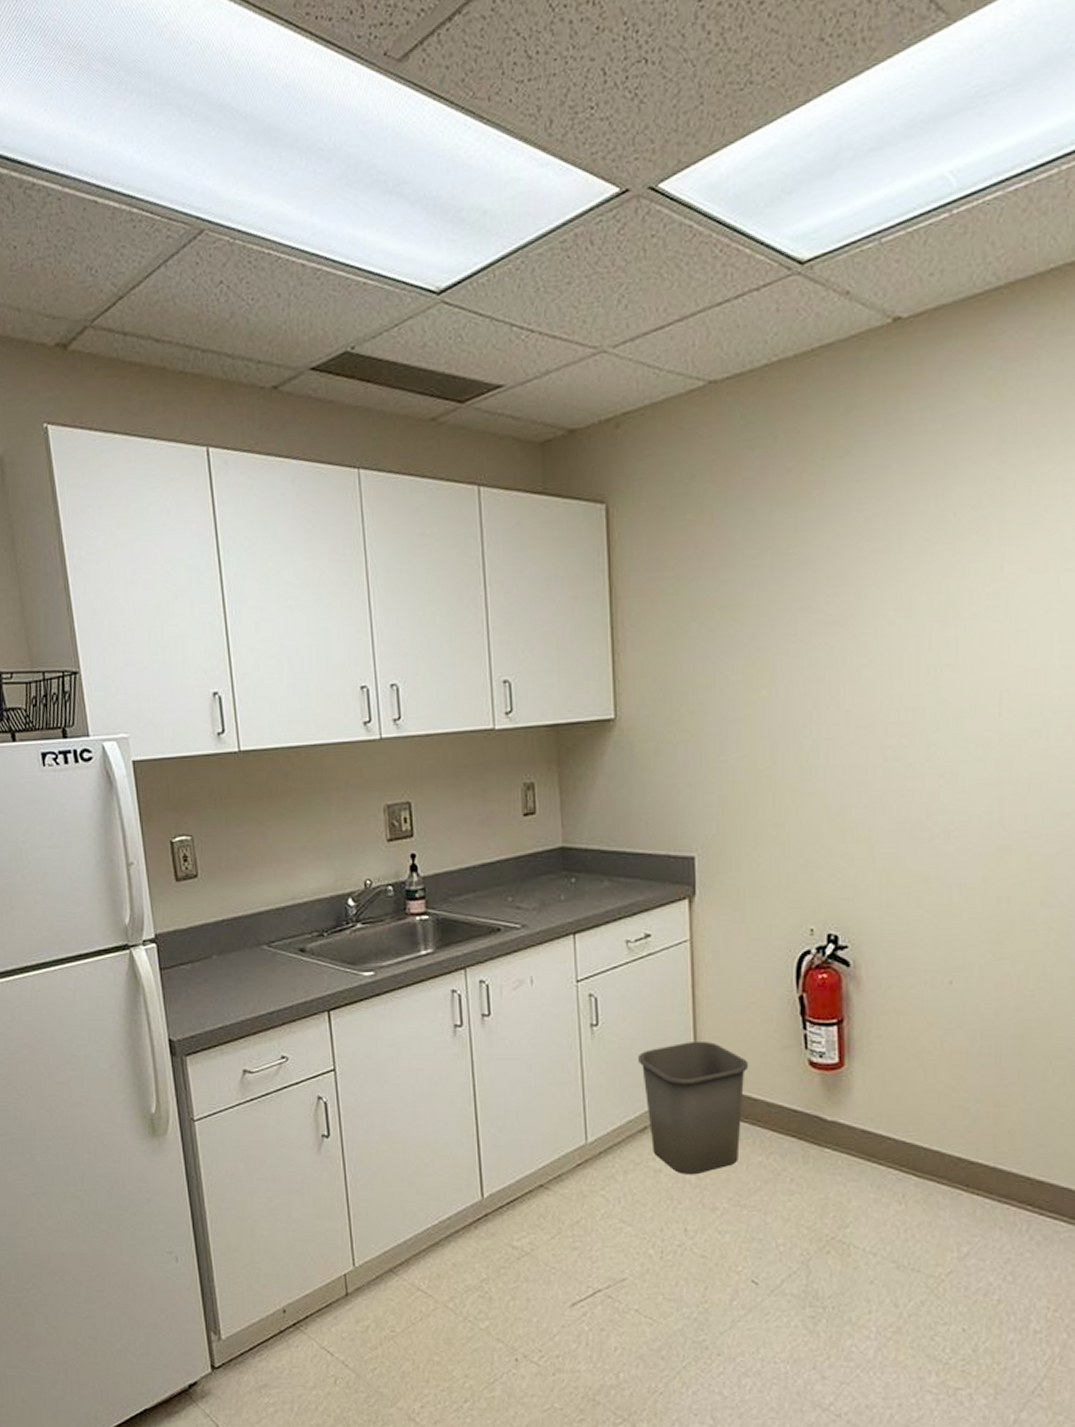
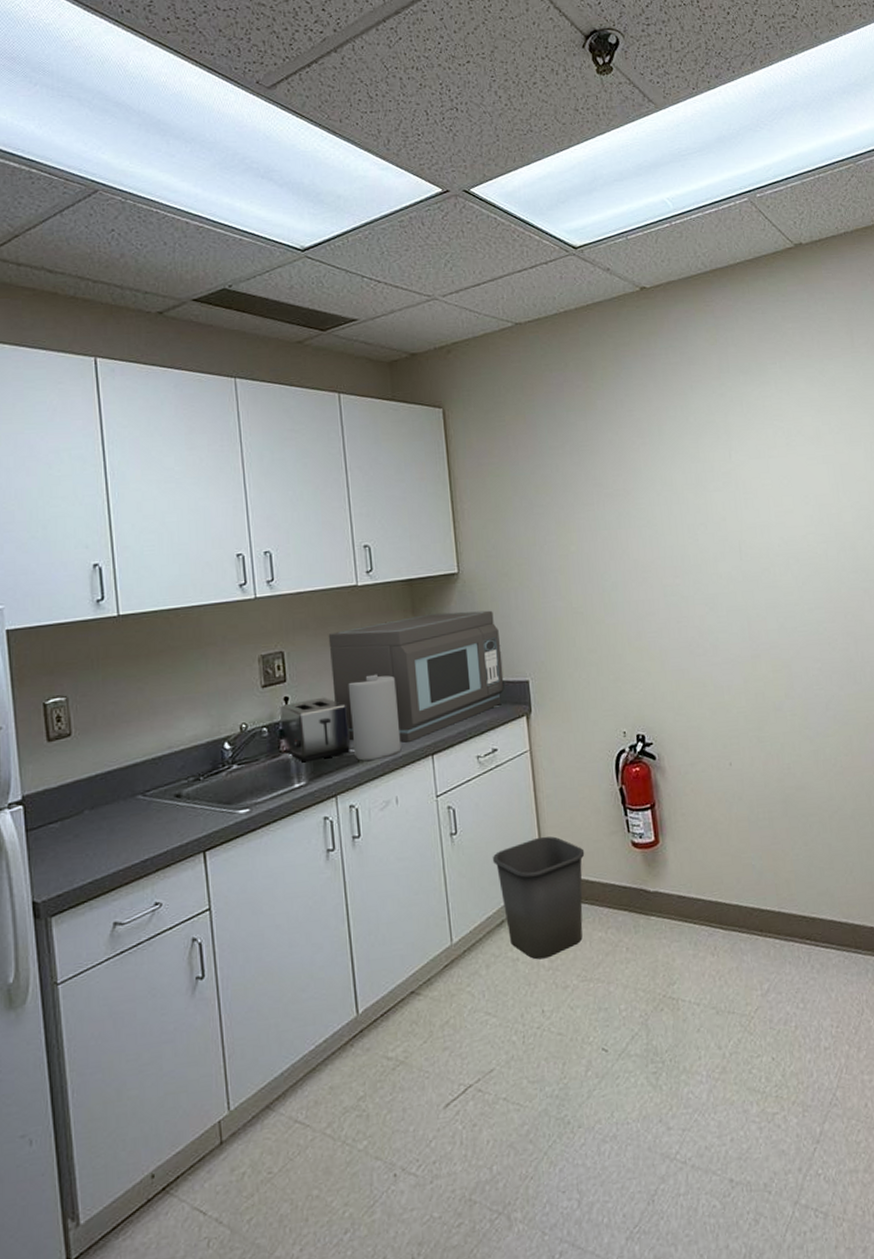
toaster: none [407,857,483,928] -> present [280,697,351,763]
microwave: none [460,767,662,918] -> present [328,611,503,743]
paper towel holder: none [481,835,539,933] -> present [348,674,402,761]

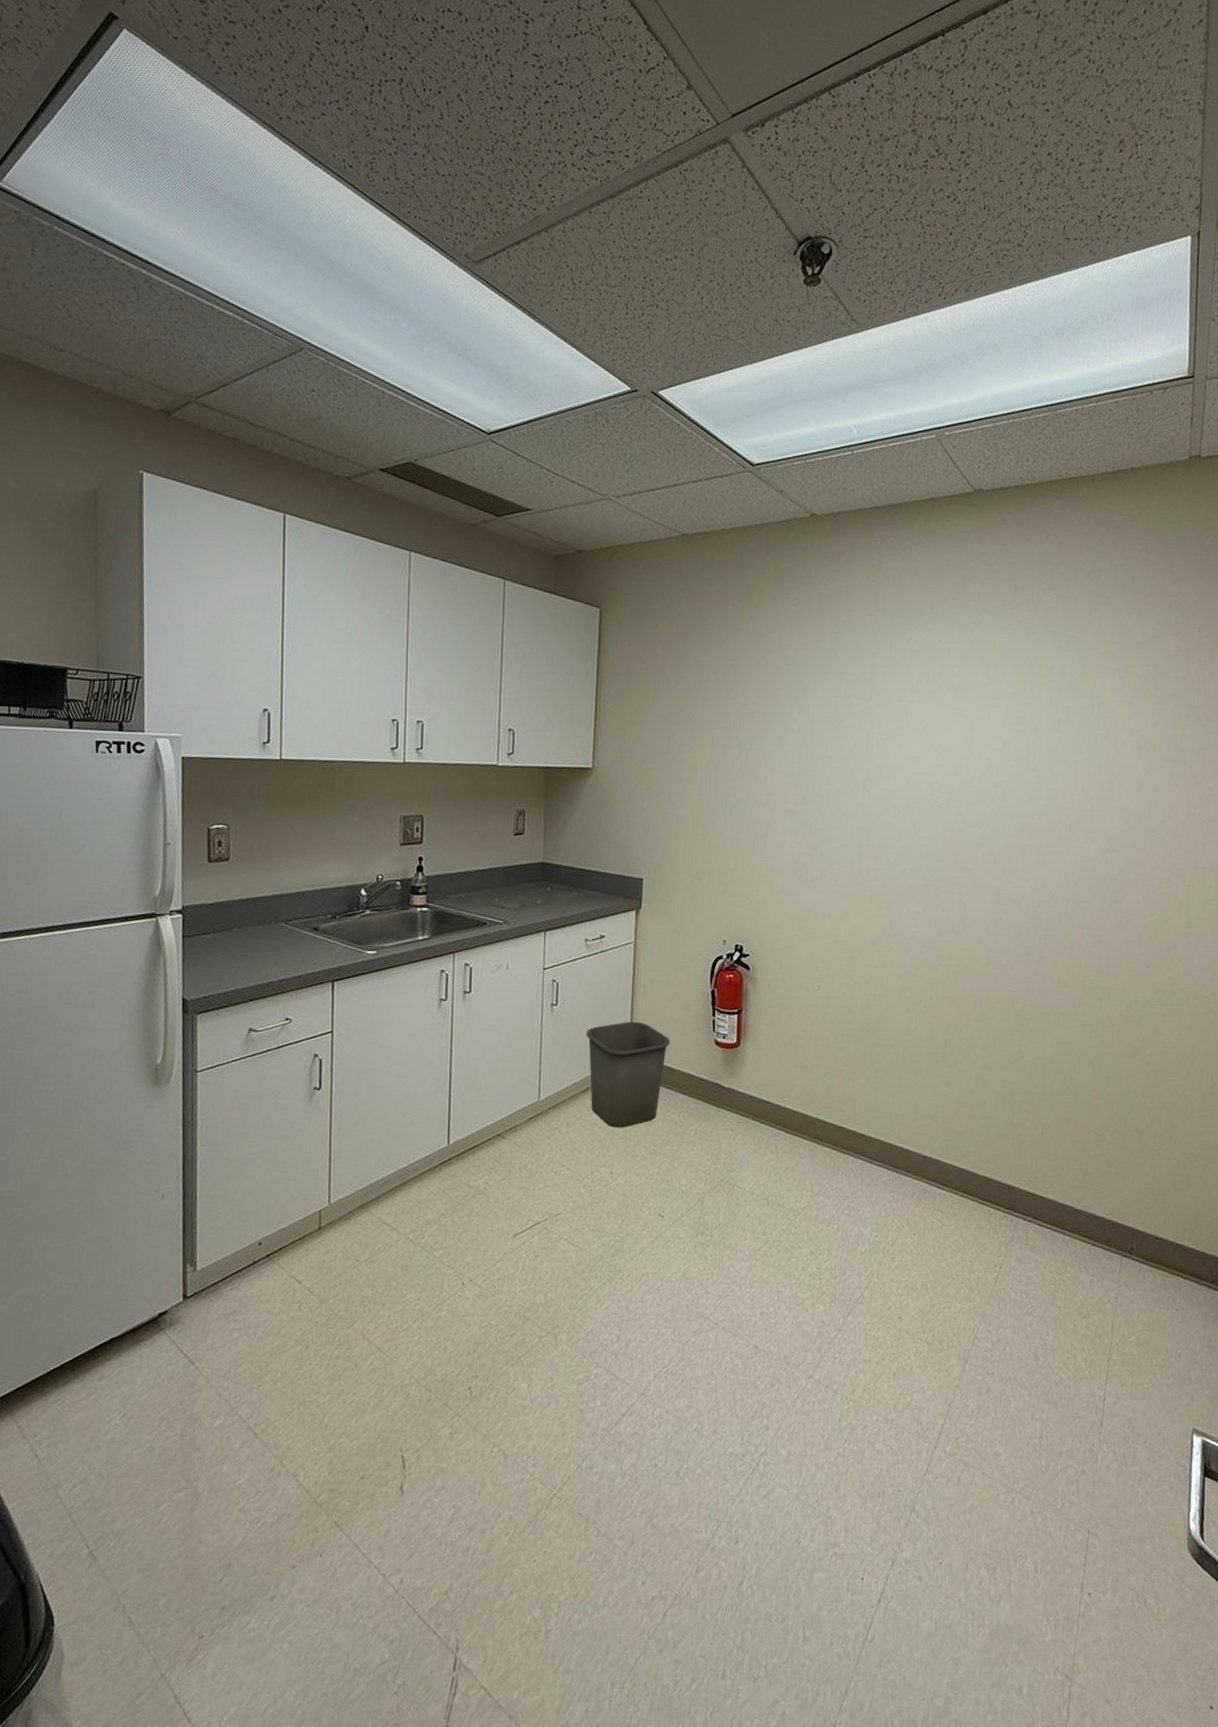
toaster: present [280,697,351,763] -> none [412,862,475,919]
microwave: present [328,611,503,743] -> none [463,802,622,917]
paper towel holder: present [348,674,402,761] -> none [475,849,521,927]

